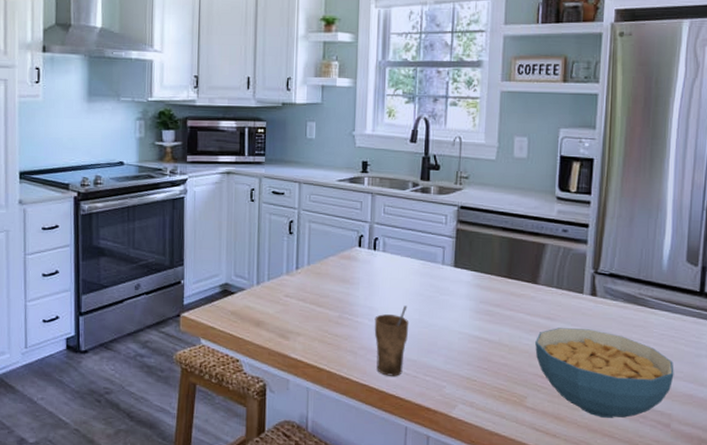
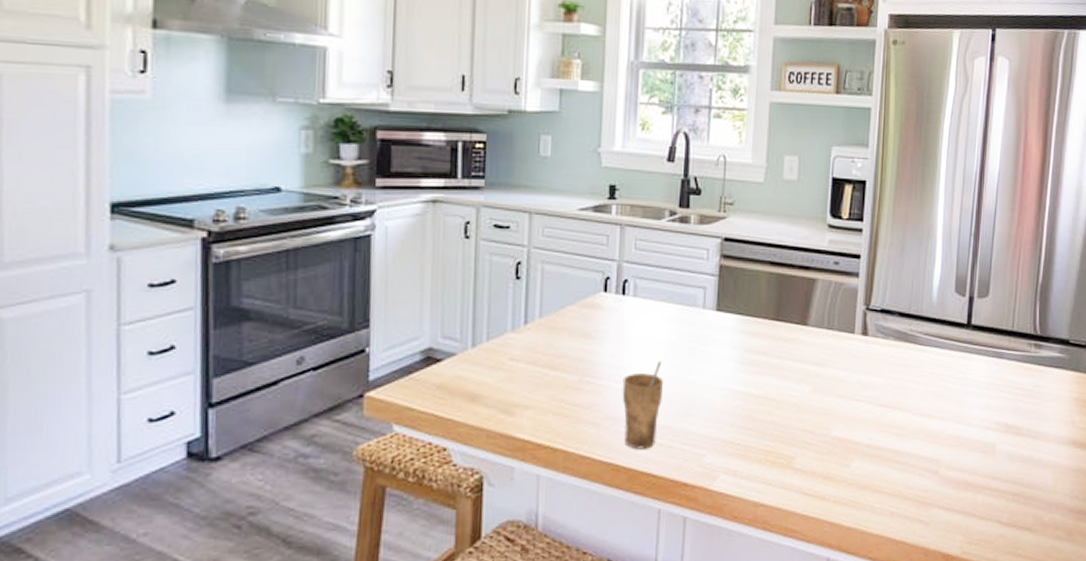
cereal bowl: present [535,328,674,418] -> none [804,373,943,472]

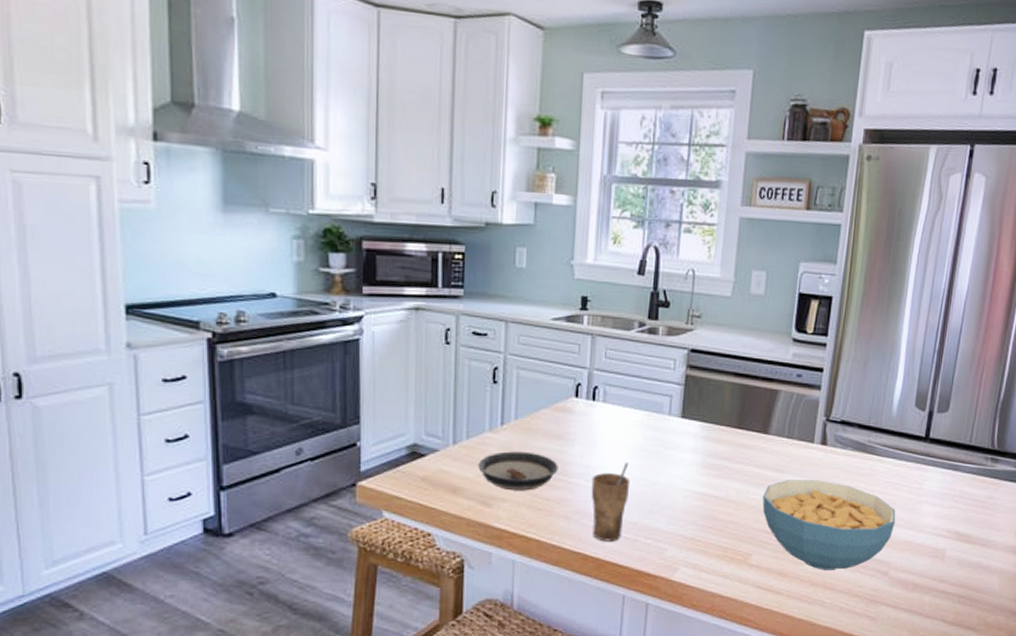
saucer: none [499,352,587,397] -> present [478,451,558,491]
cereal bowl: none [804,373,943,472] -> present [762,480,896,570]

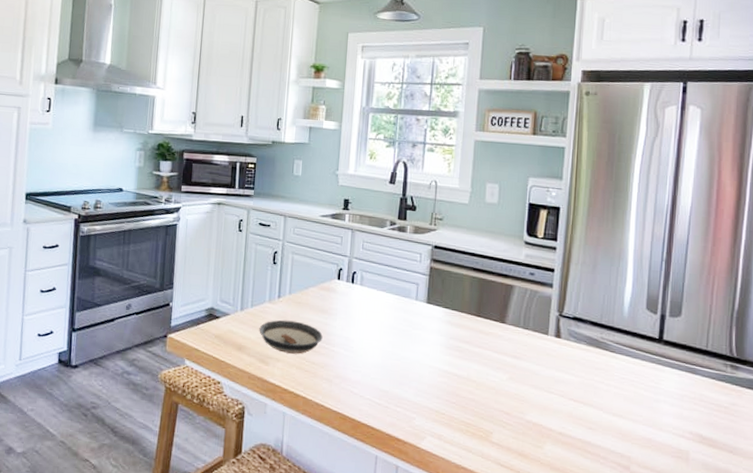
cup: present [591,462,631,542] -> none [349,337,383,406]
cereal bowl: present [762,480,896,570] -> none [501,366,634,458]

